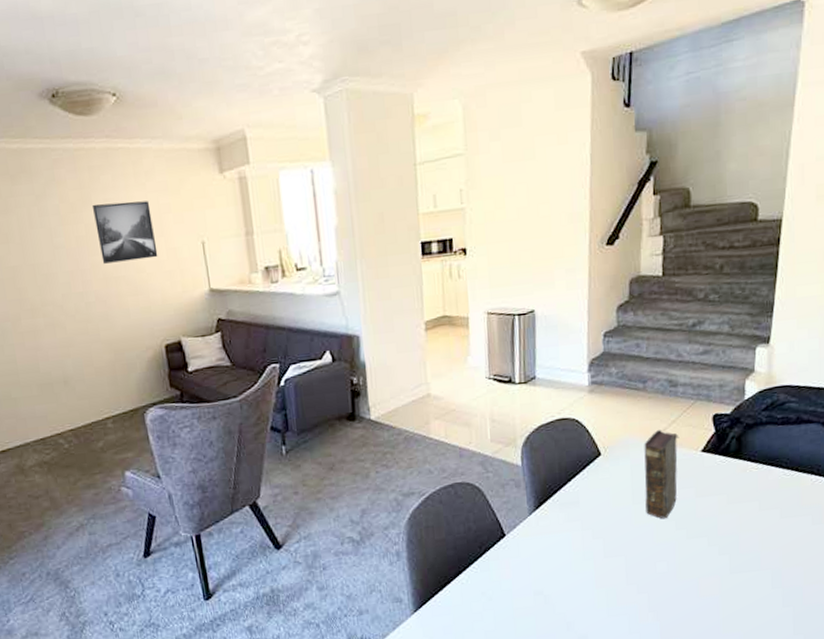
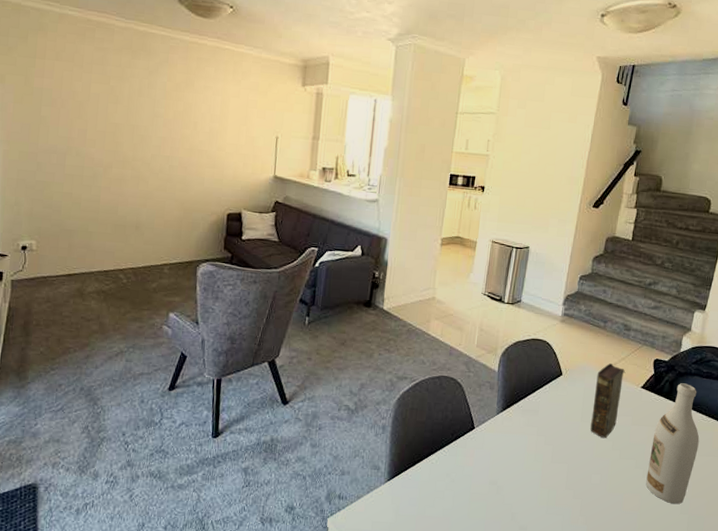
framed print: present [91,201,158,264] -> none [191,88,241,141]
wine bottle: none [723,436,784,580] -> present [646,383,700,505]

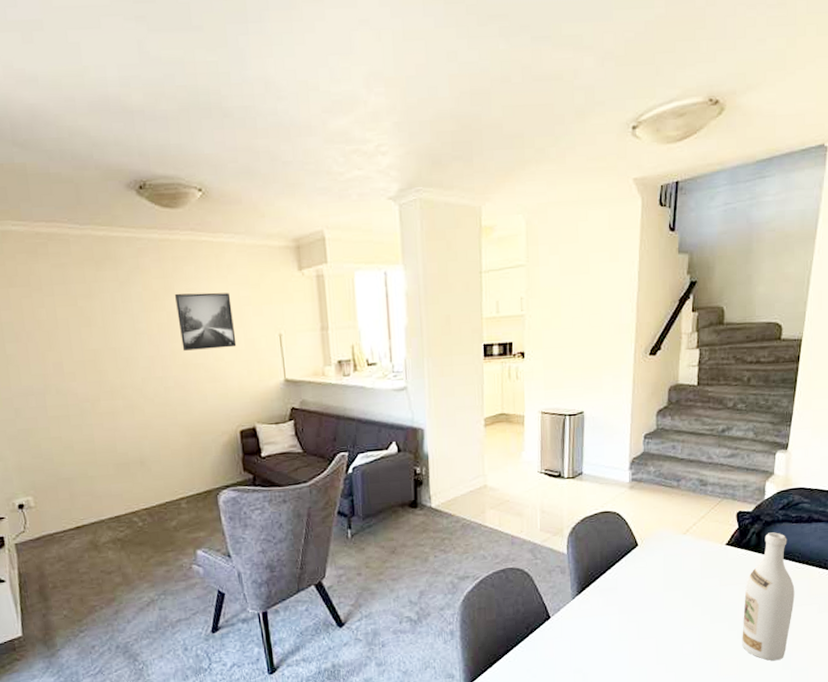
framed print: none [191,88,241,141] -> present [174,292,237,351]
book: present [590,363,626,439] -> none [675,524,707,605]

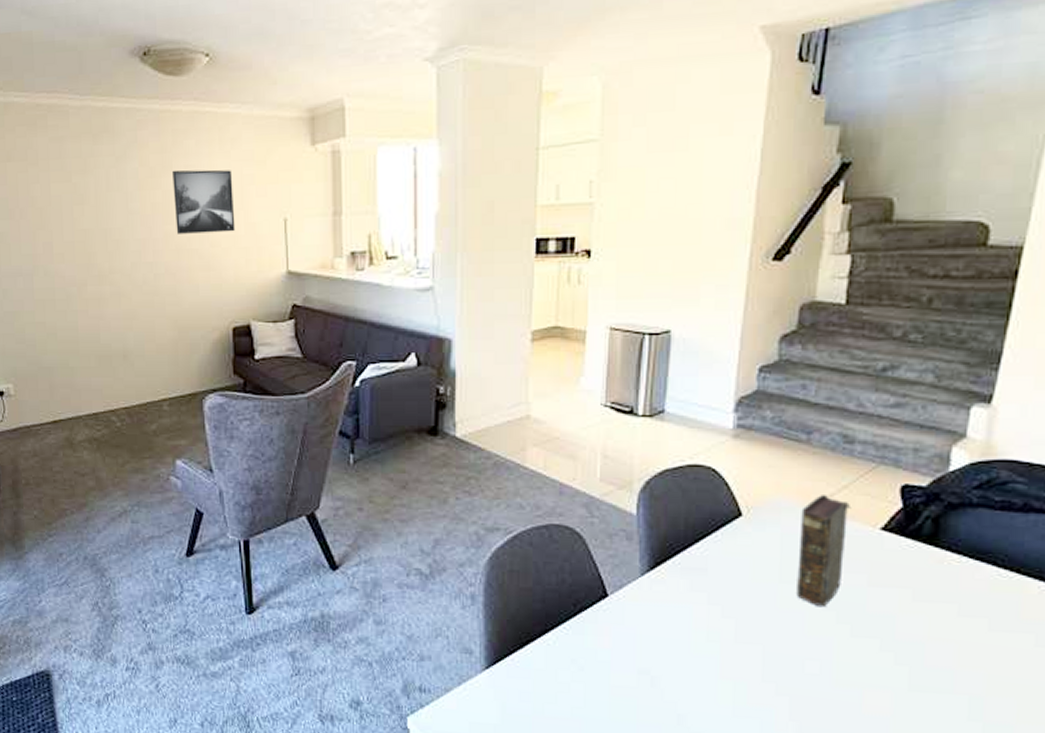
book: none [675,524,707,605] -> present [796,495,852,608]
wine bottle: present [742,532,795,661] -> none [901,520,995,707]

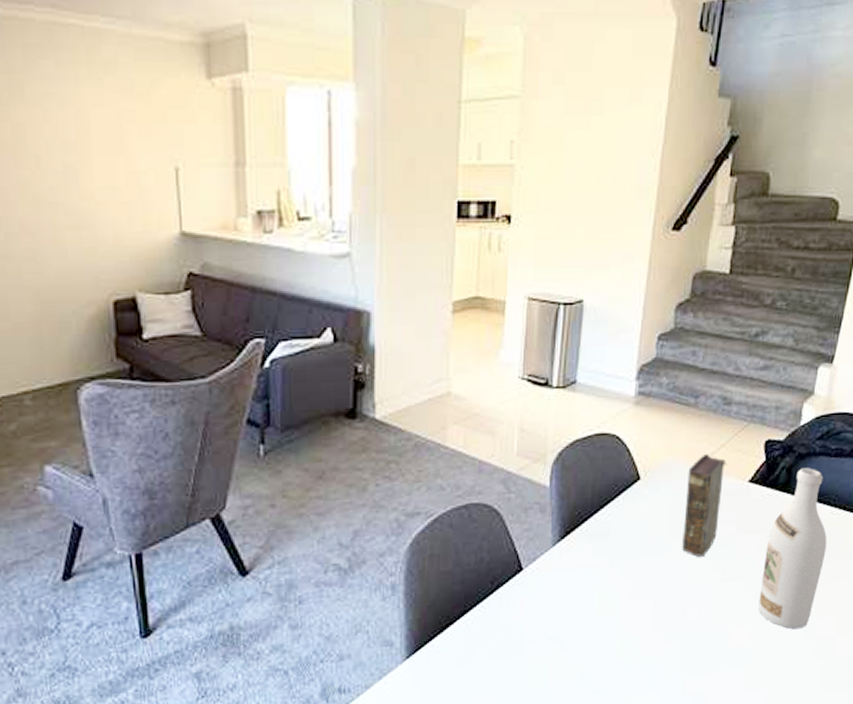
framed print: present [171,169,236,234] -> none [23,97,113,182]
wine bottle: none [901,520,995,707] -> present [758,468,827,630]

